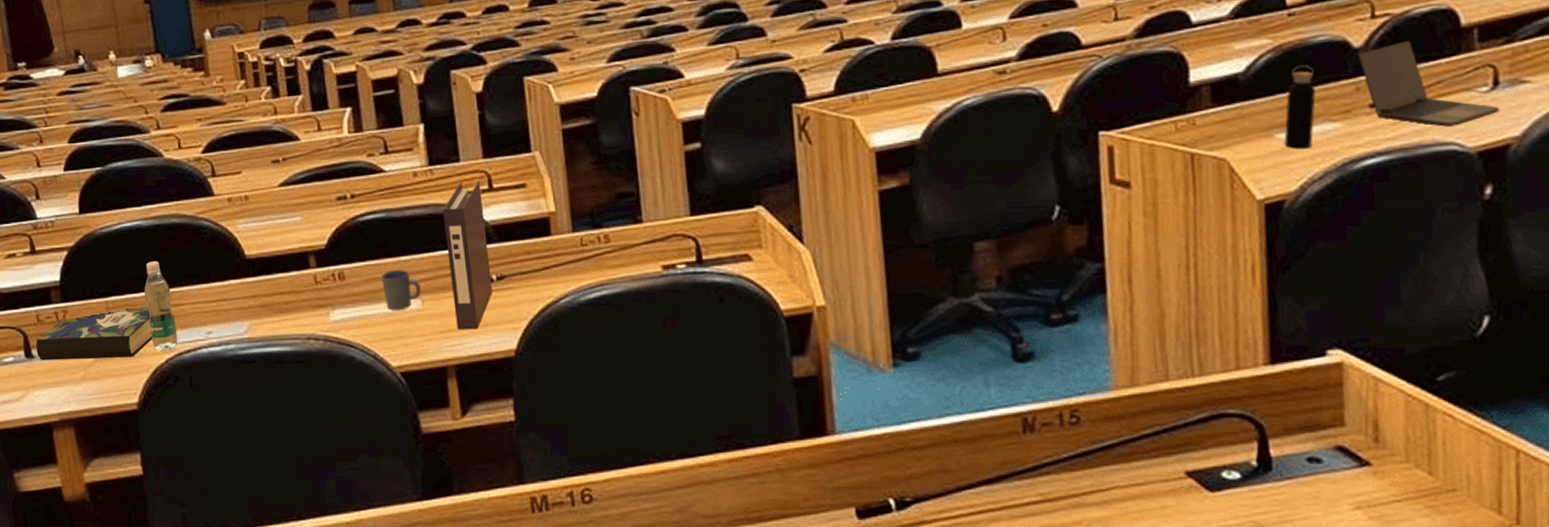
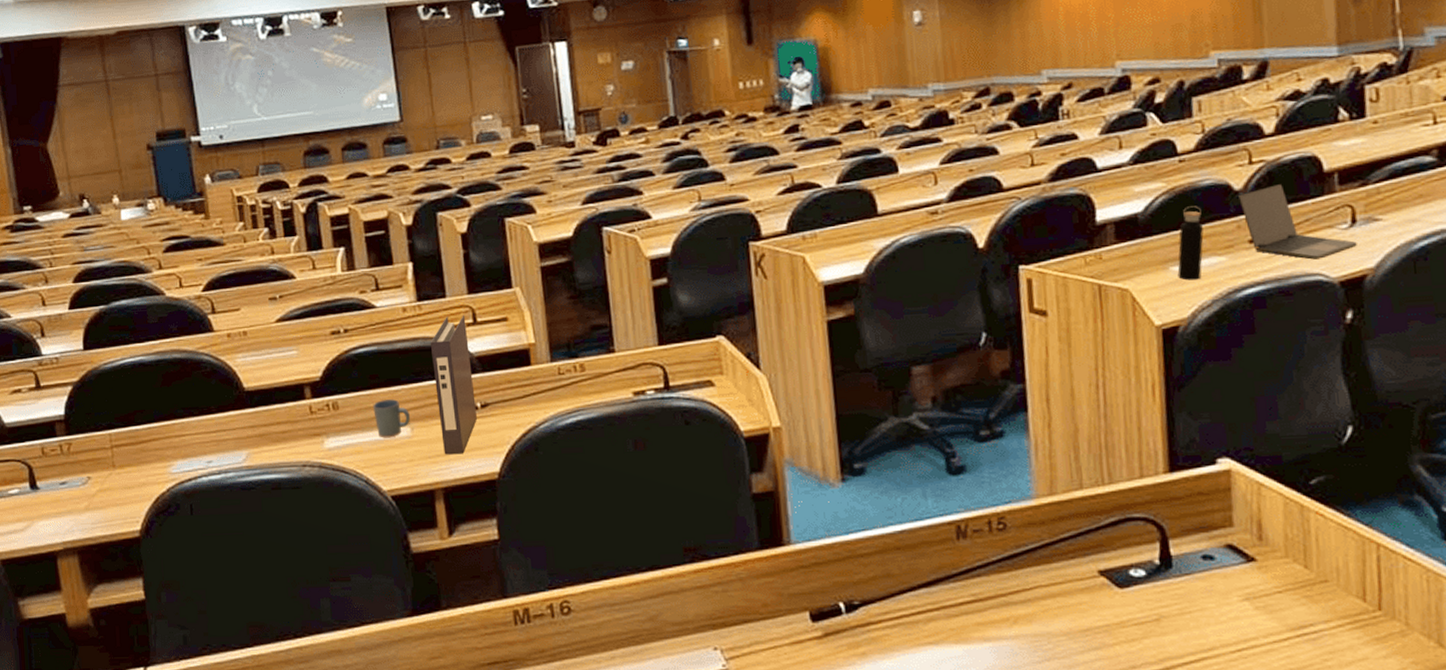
book: present [36,307,153,361] -> none [40,438,155,492]
bottle: present [143,261,178,350] -> none [146,395,179,480]

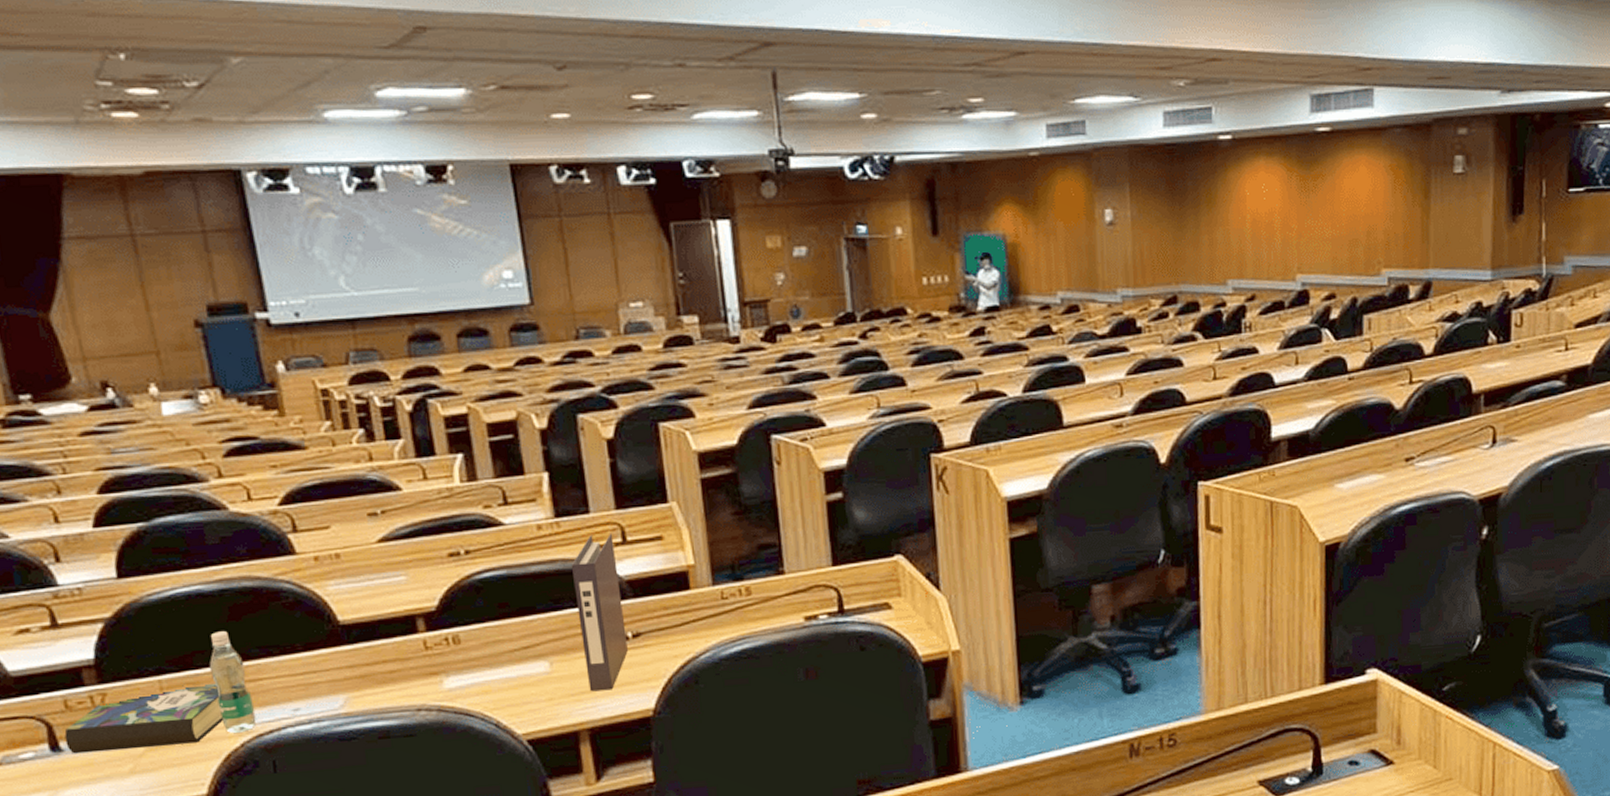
book: none [40,438,155,492] -> present [64,684,223,754]
bottle: none [146,395,179,480] -> present [209,631,257,733]
mug: present [373,399,410,438] -> none [503,630,548,675]
water bottle: present [1177,206,1204,280] -> none [1341,424,1366,497]
laptop: present [1239,184,1357,260] -> none [1399,404,1495,478]

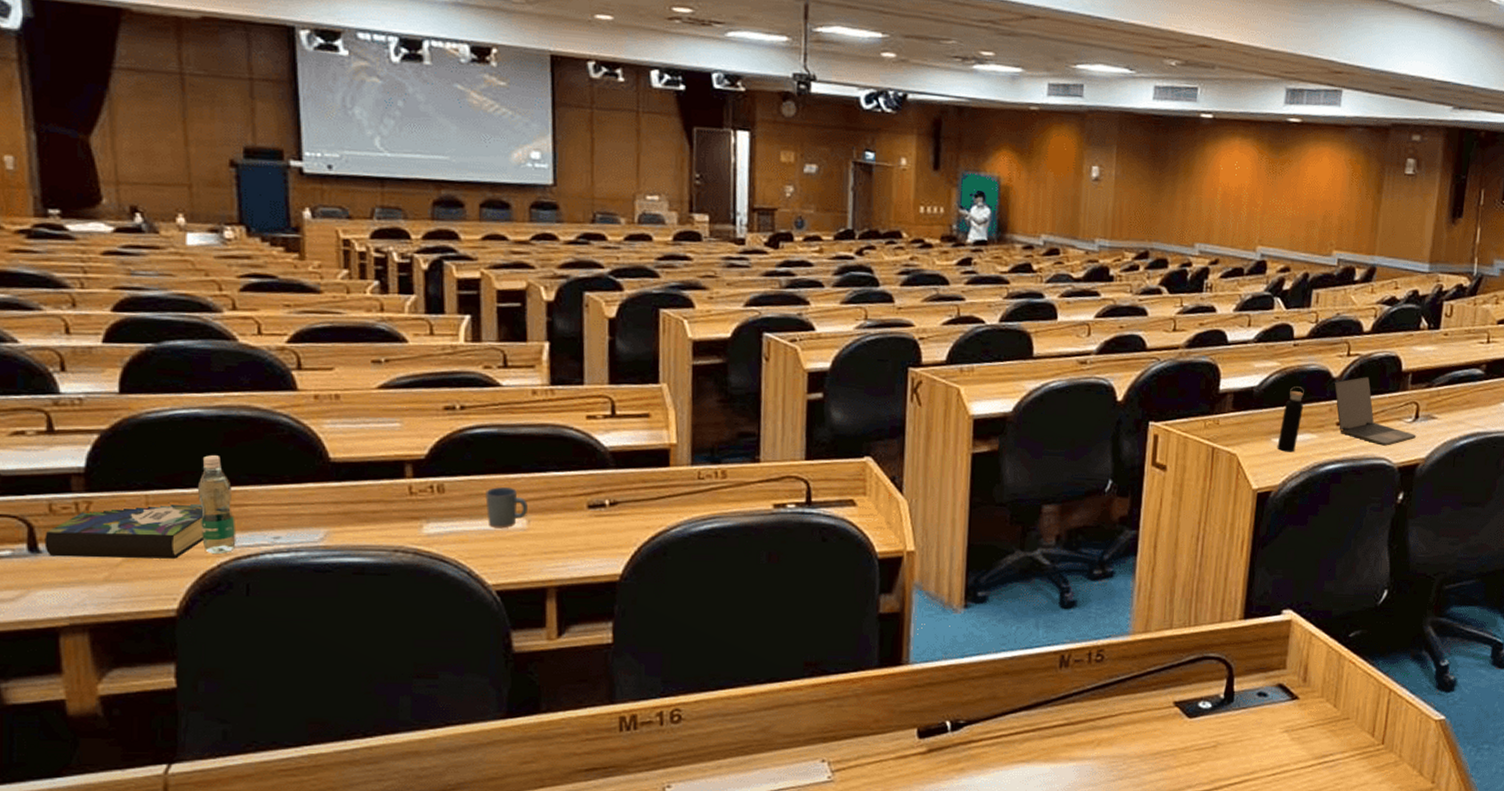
mug: none [503,630,548,675] -> present [485,487,528,529]
binder: present [571,533,628,692] -> none [559,405,604,552]
water bottle: none [1341,424,1366,497] -> present [1277,386,1304,452]
laptop: none [1399,404,1495,478] -> present [1334,377,1416,446]

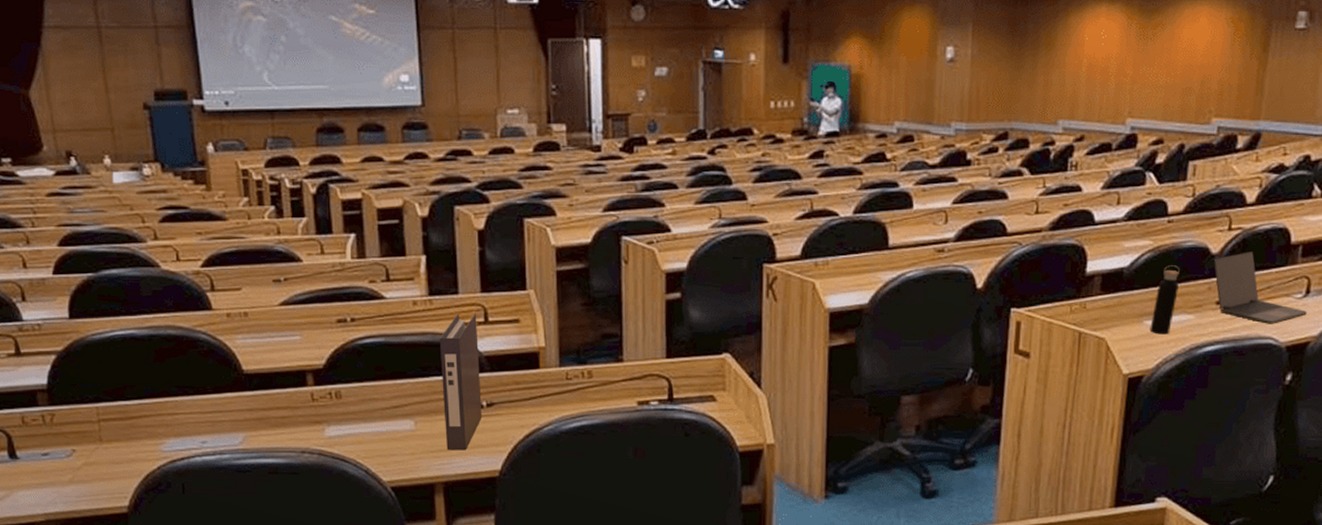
book: present [44,504,204,559] -> none [20,414,145,462]
bottle: present [197,455,237,553] -> none [136,371,171,457]
mug: present [485,487,528,529] -> none [377,392,414,430]
binder: none [559,405,604,552] -> present [439,313,482,451]

